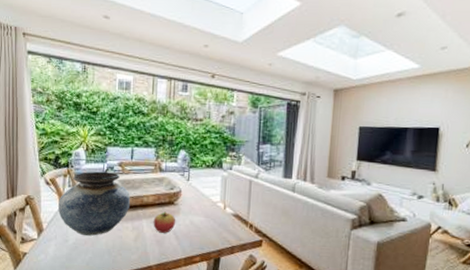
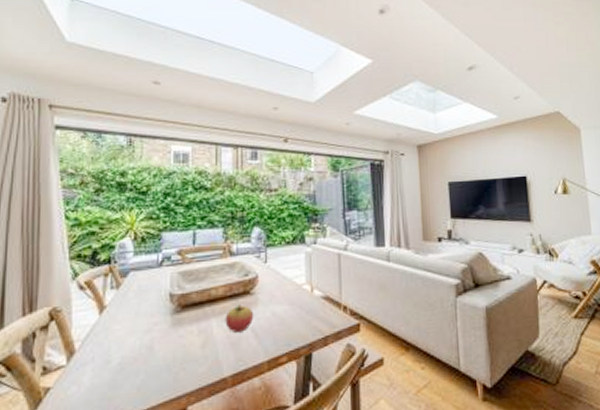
vase: present [58,171,131,236] -> none [97,263,195,351]

